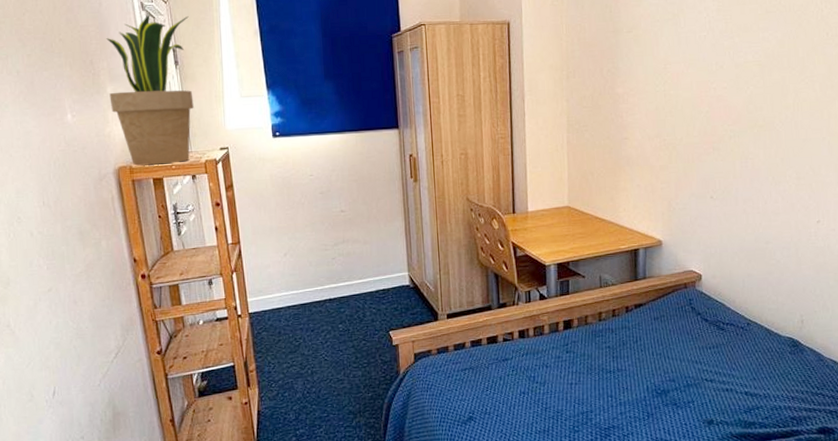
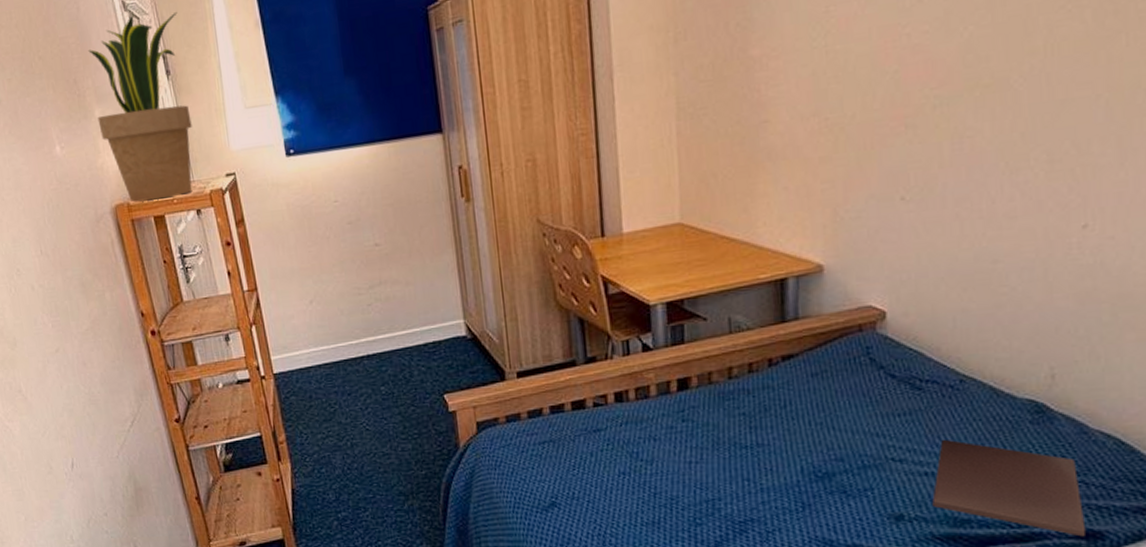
plaque: none [731,366,824,433] -> present [932,440,1087,537]

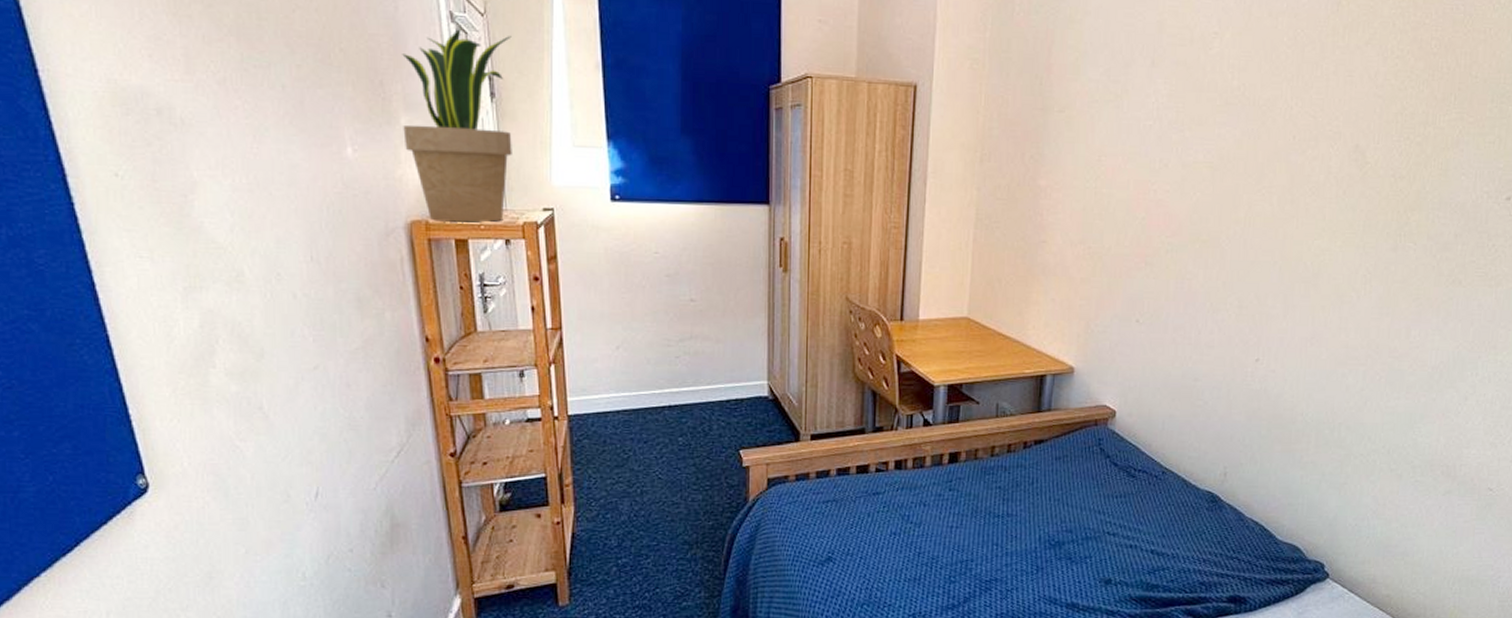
plaque: present [932,440,1087,537] -> none [1133,520,1236,601]

